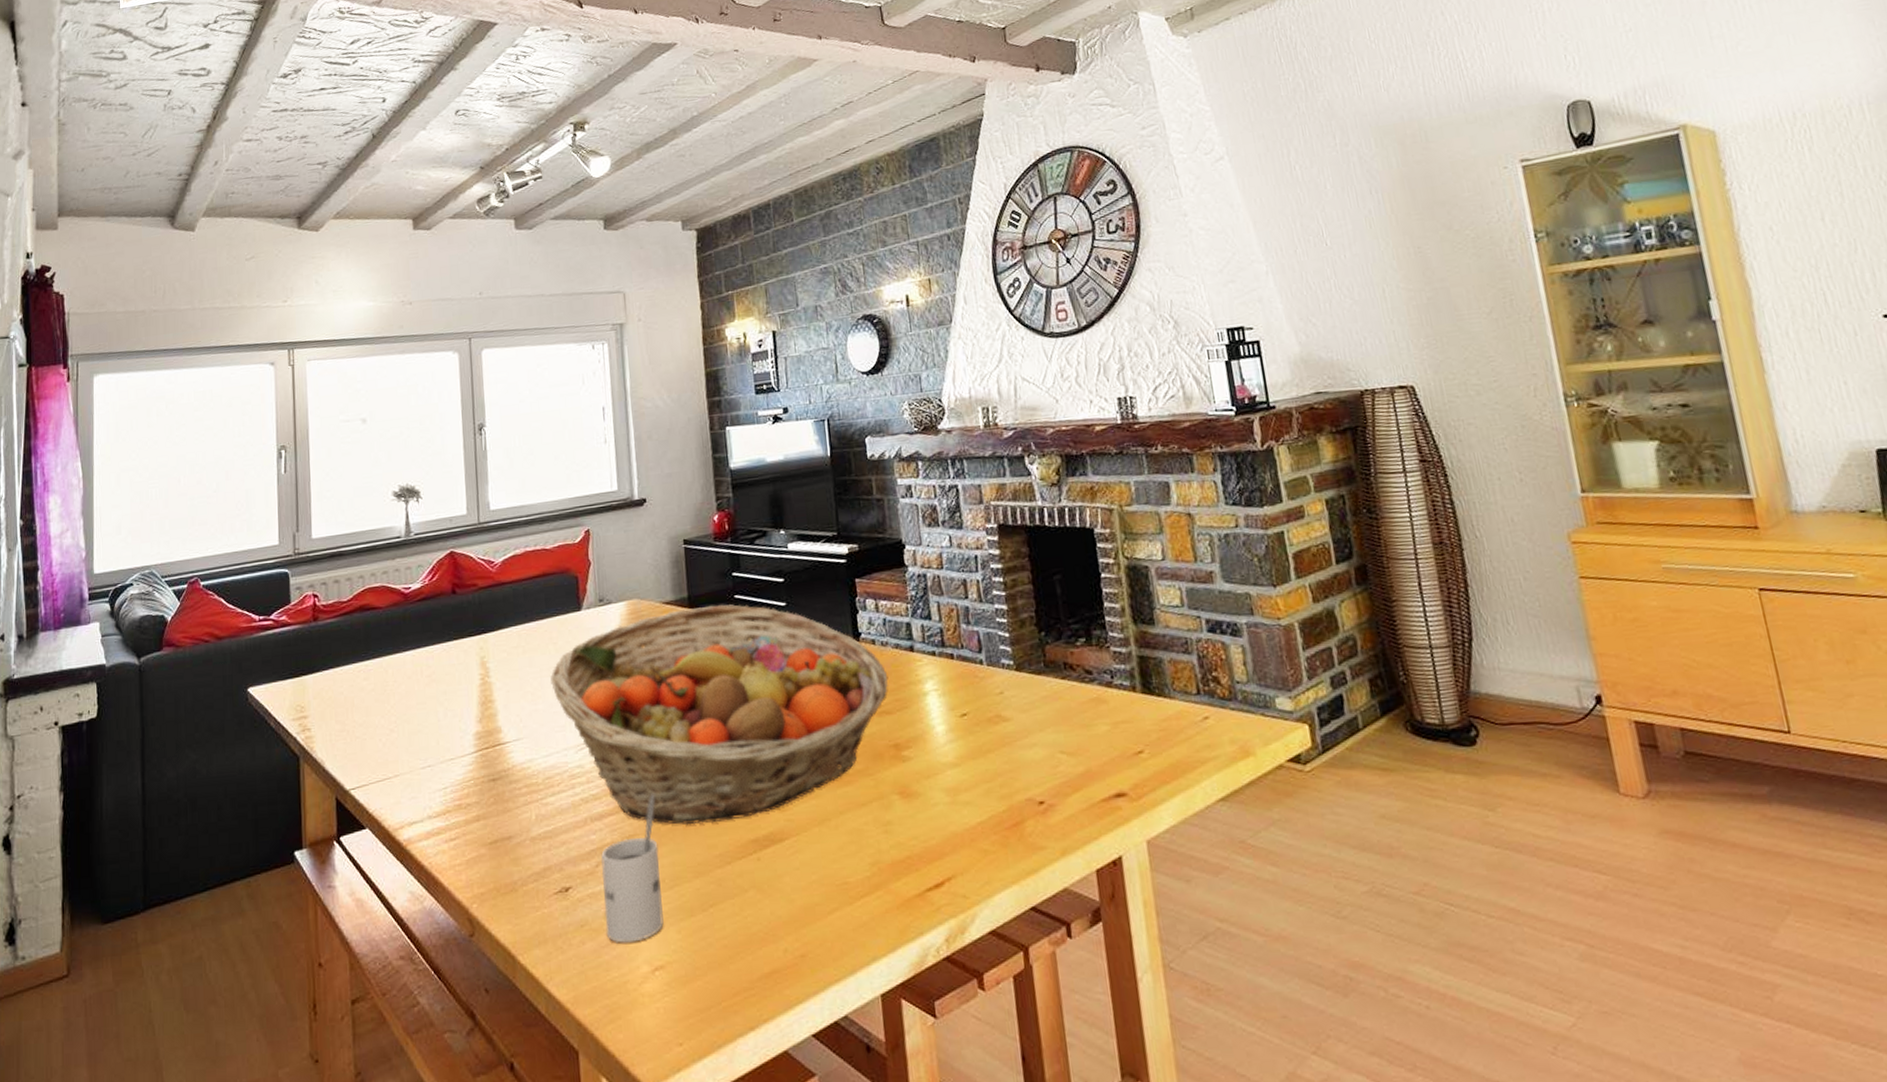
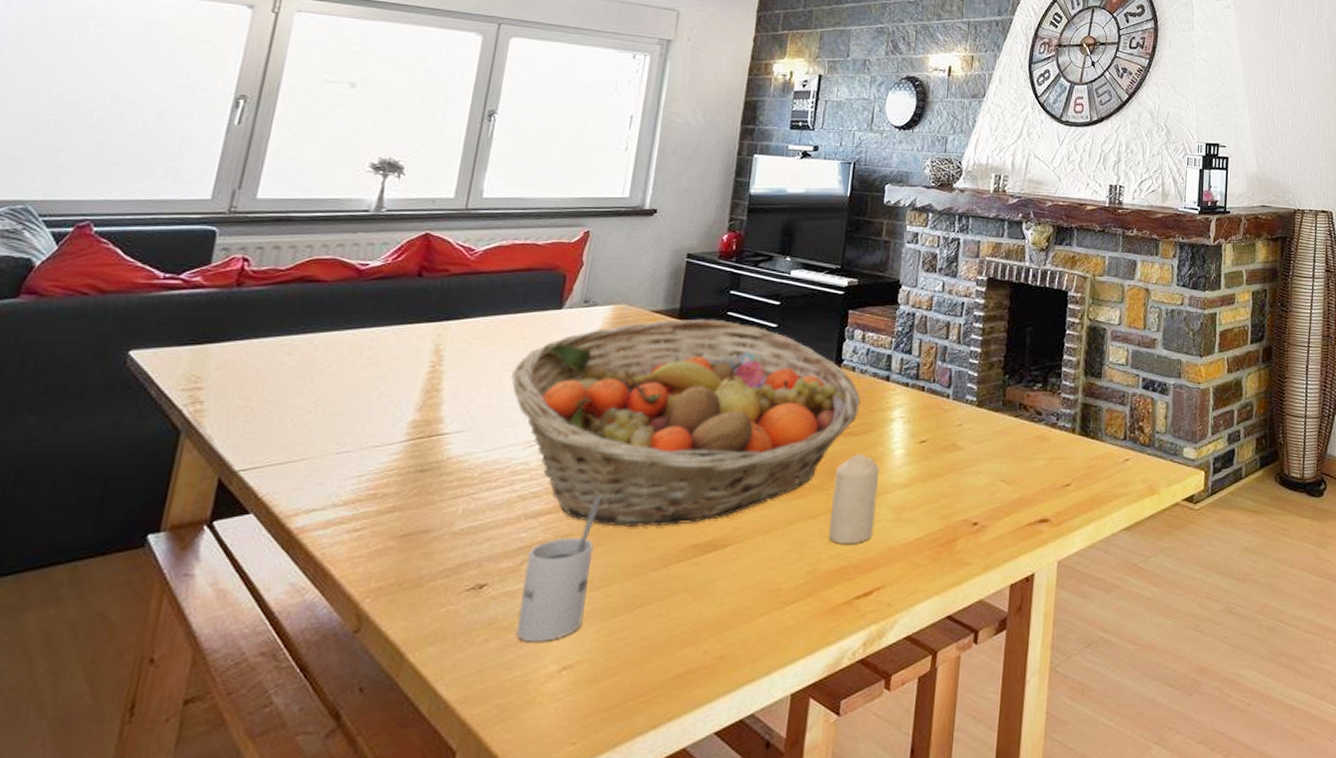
candle: none [877,733,931,832] -> present [829,454,879,544]

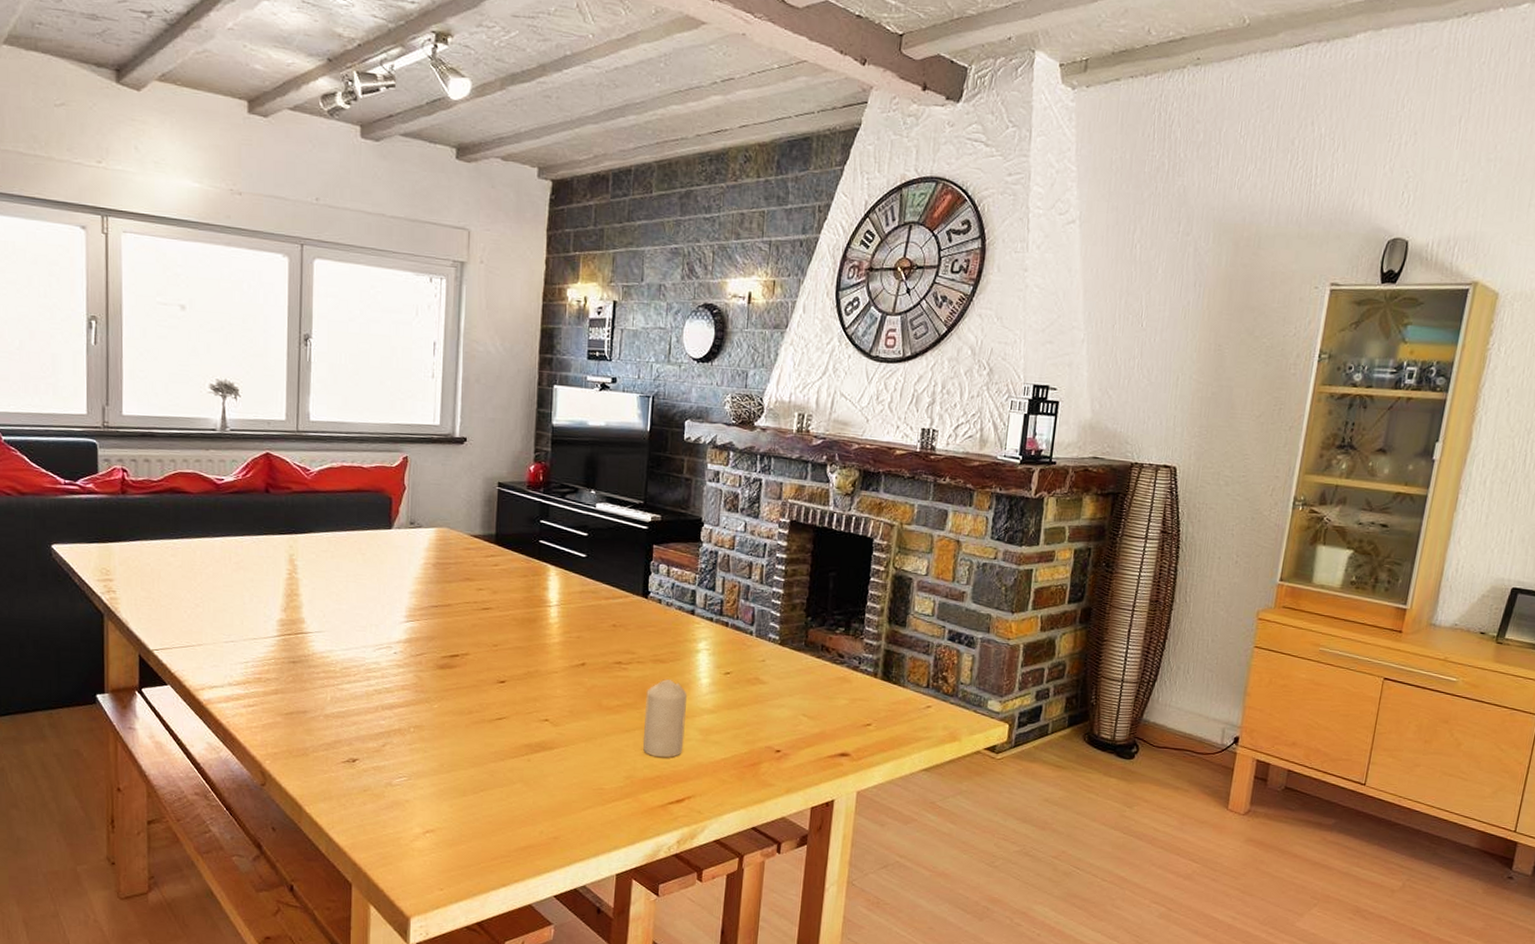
fruit basket: present [512,319,861,528] -> none [356,544,668,727]
mug: present [516,495,602,642] -> none [386,695,443,809]

